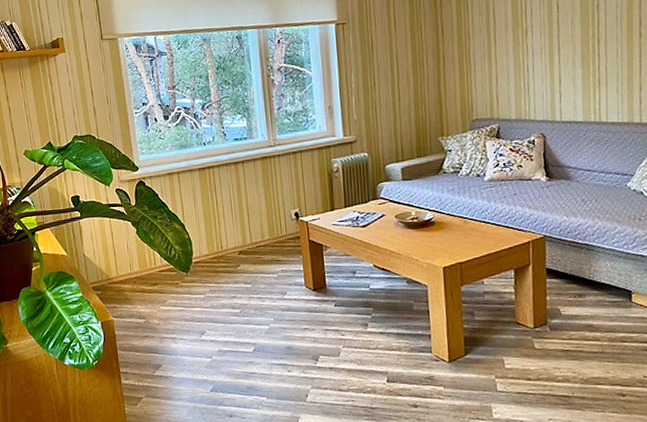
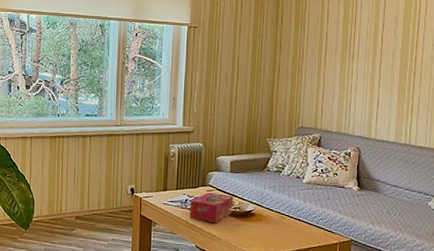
tissue box: none [362,205,410,239] -> present [190,191,234,224]

